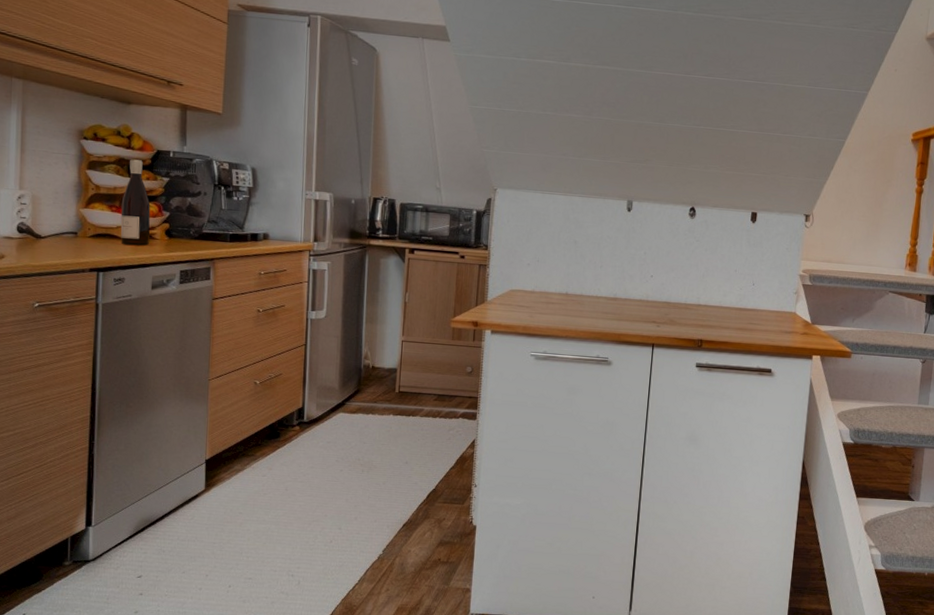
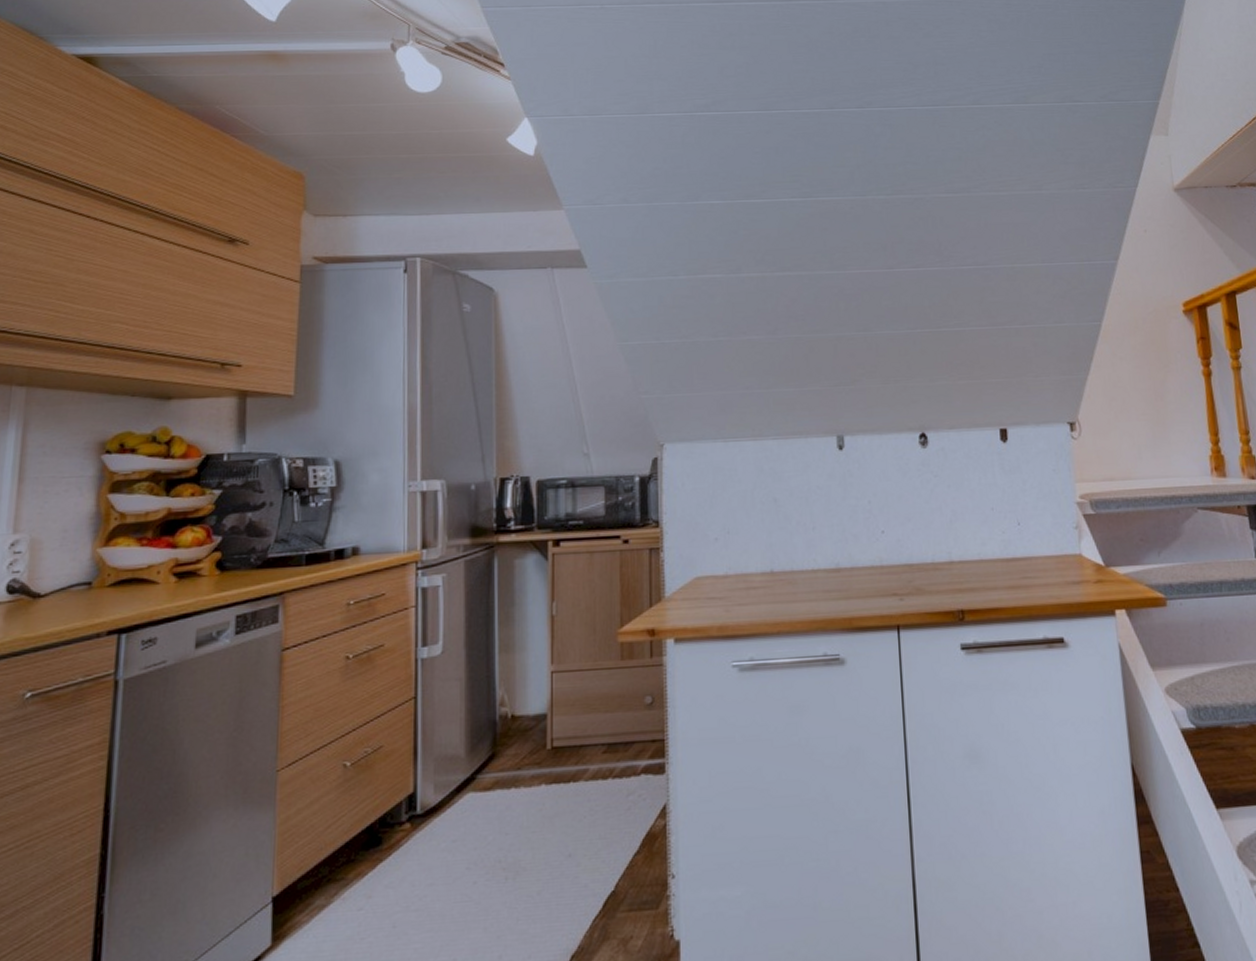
bottle: present [120,159,151,247] -> none [152,471,196,591]

